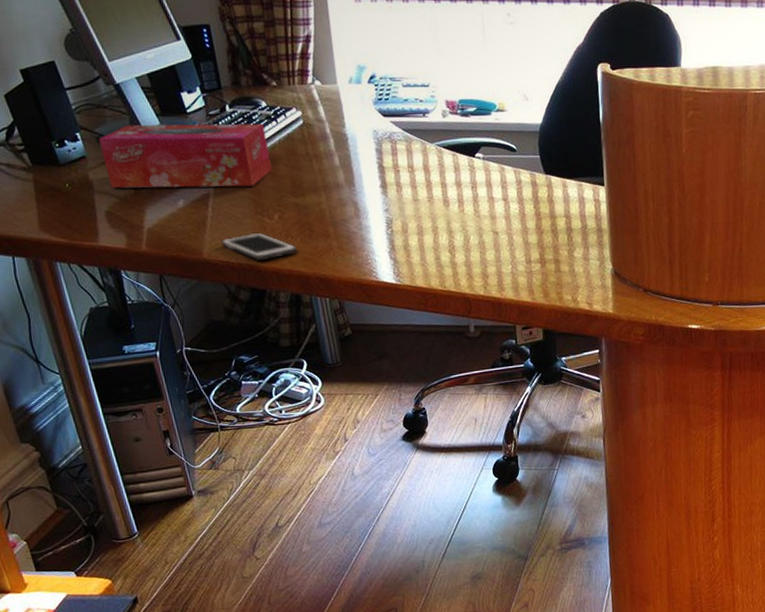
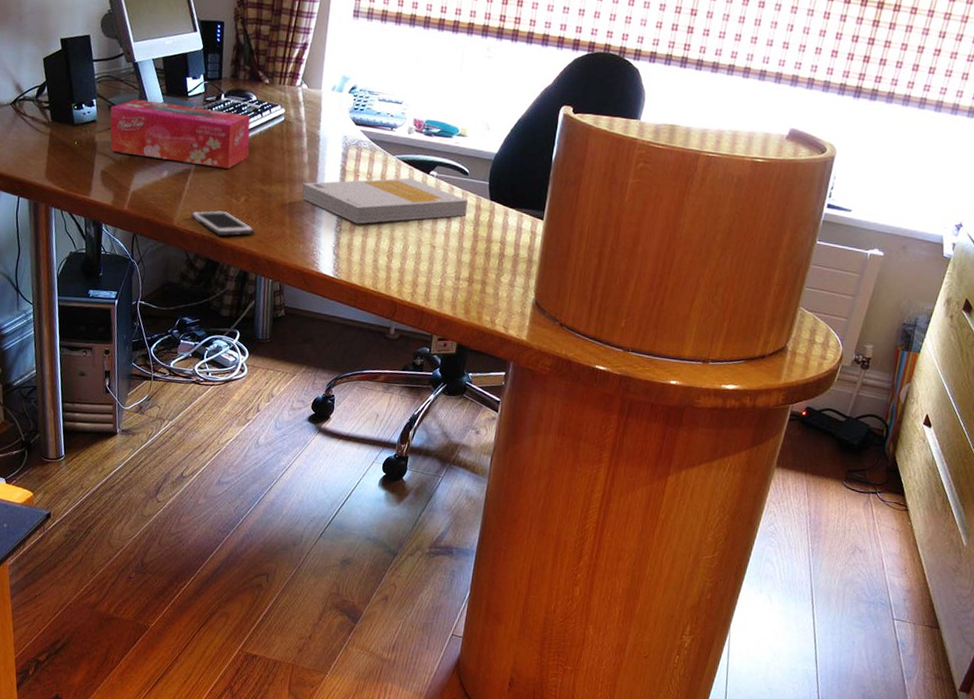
book: none [339,164,524,222] -> present [302,178,469,224]

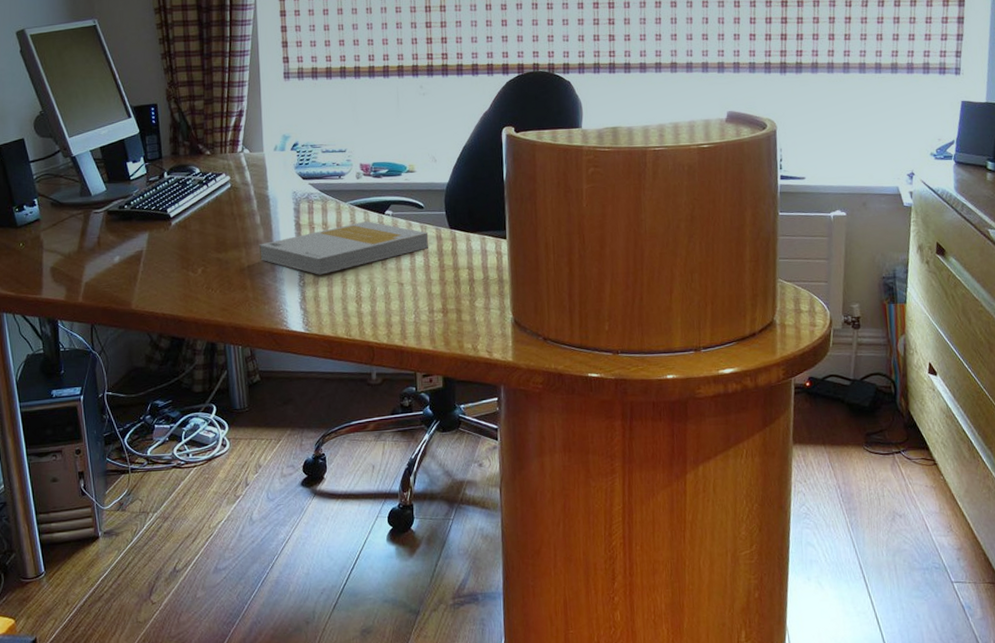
tissue box: present [110,99,251,169] -> none [53,187,200,247]
cell phone: present [191,209,255,236] -> none [149,285,217,312]

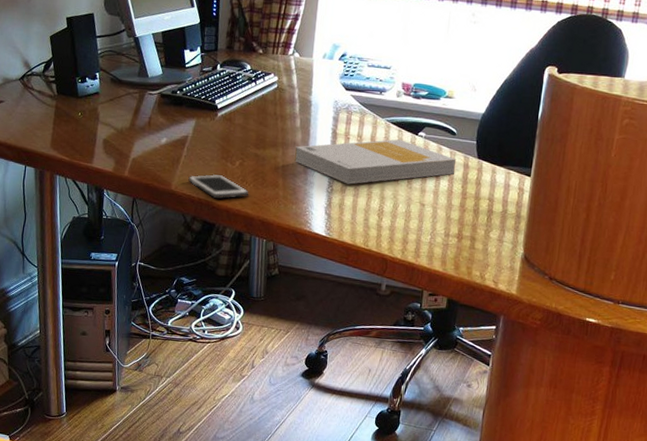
cell phone: none [149,285,217,312] -> present [188,173,249,199]

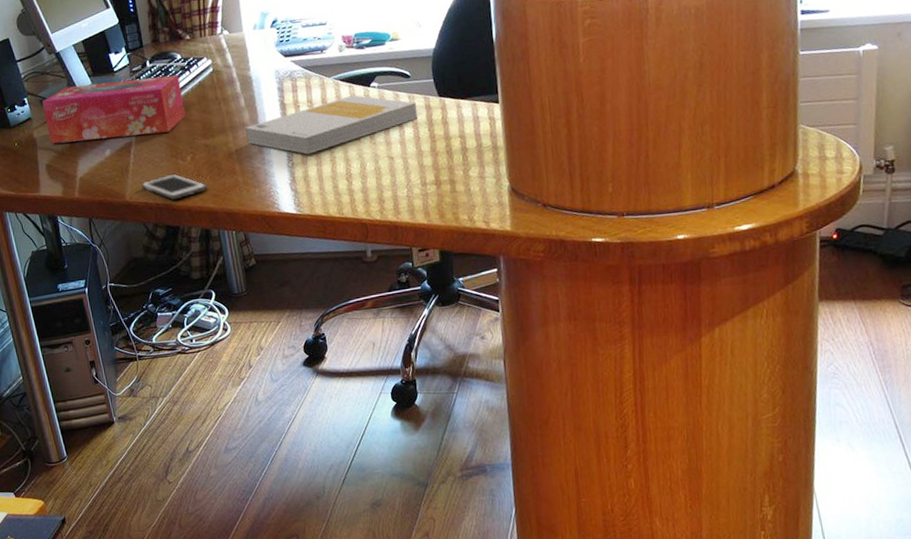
tissue box: none [112,71,245,135] -> present [42,74,185,144]

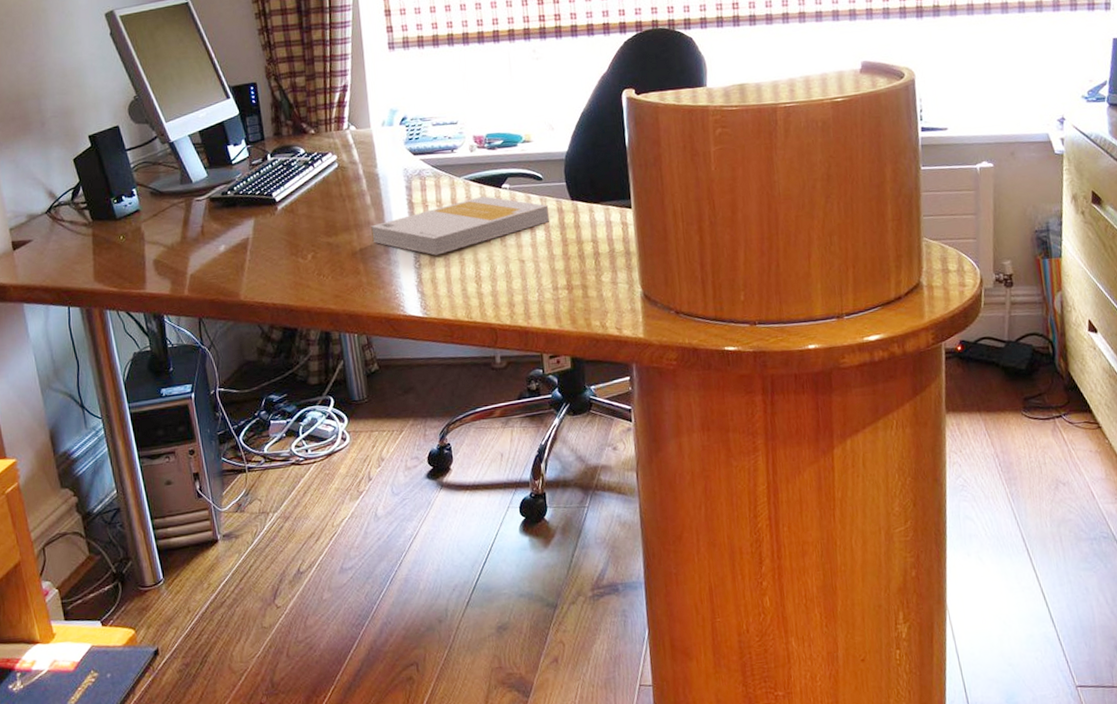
tissue box: present [42,74,185,144] -> none [152,169,307,238]
cell phone: present [141,173,208,201] -> none [257,272,329,301]

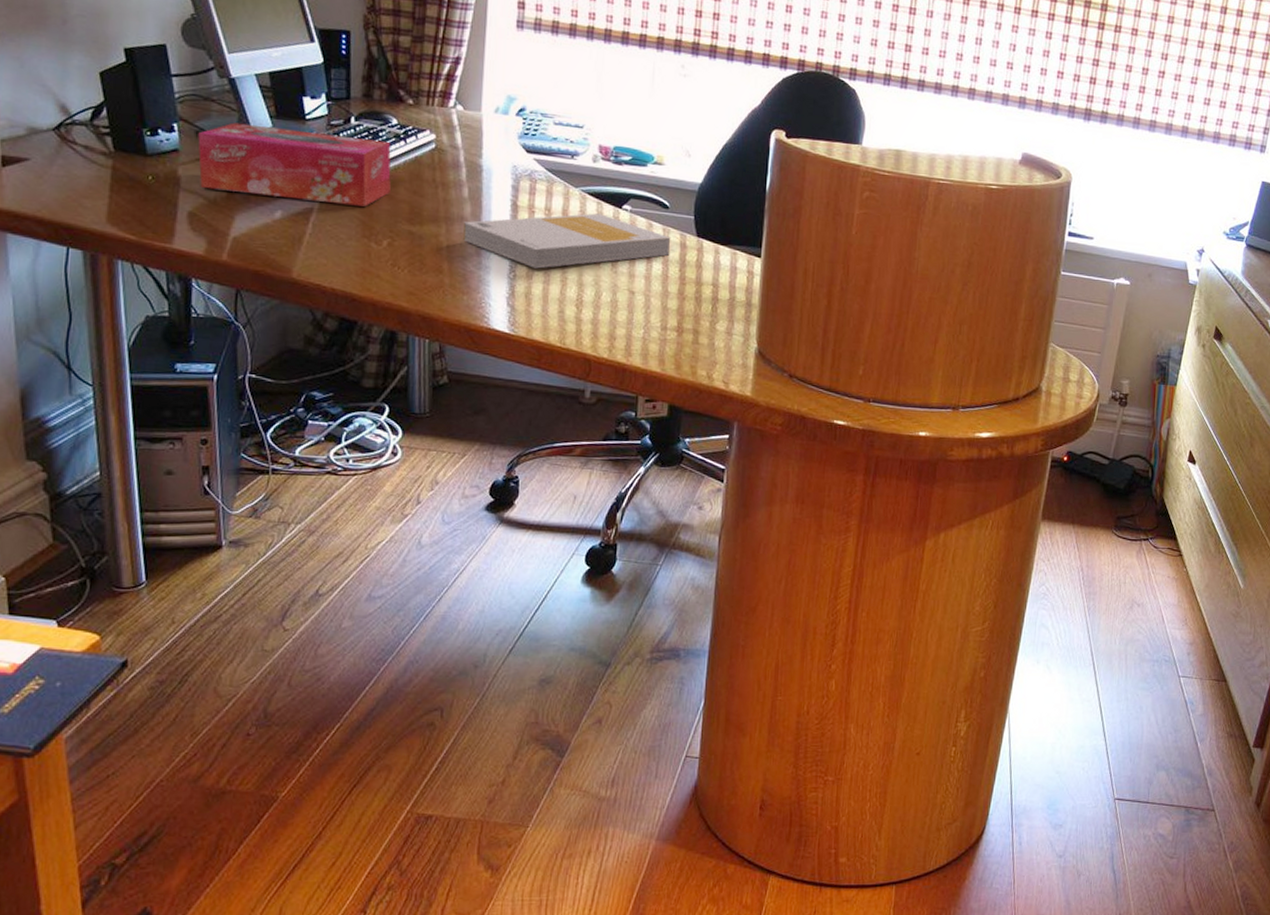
tissue box: none [152,169,307,238] -> present [198,122,391,207]

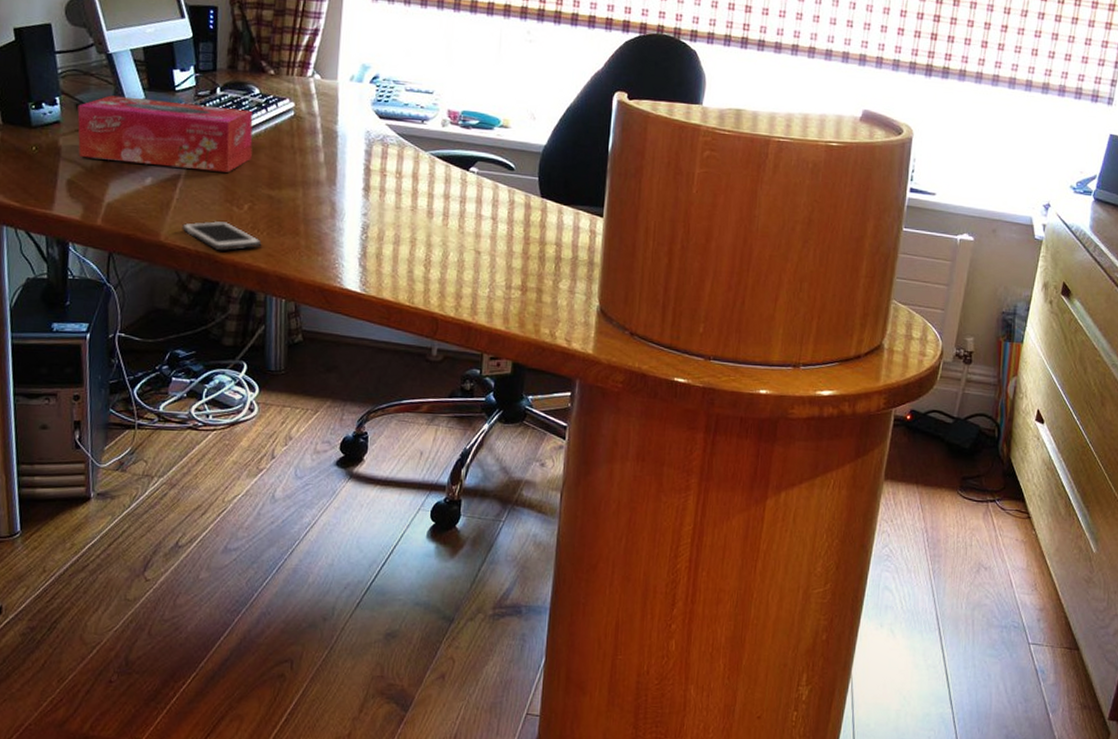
cell phone: none [316,256,403,289] -> present [182,220,262,251]
book: present [462,213,671,269] -> none [318,176,516,230]

